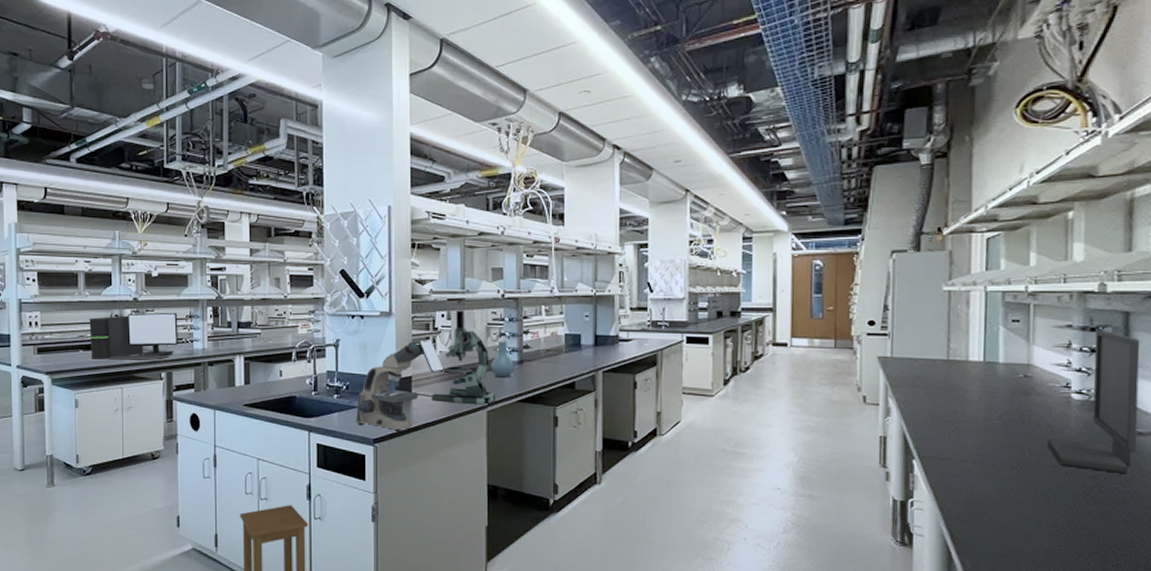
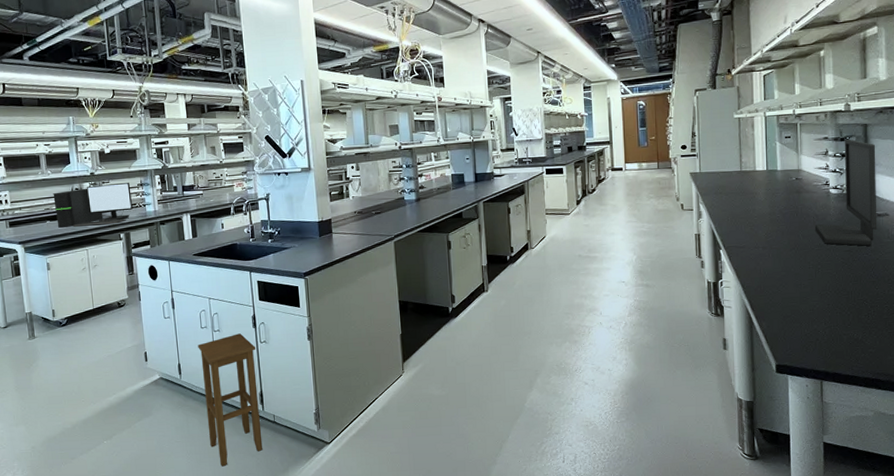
microscope: present [355,339,444,433] -> none [287,188,357,266]
microscope: present [431,310,496,405] -> none [348,161,401,238]
flask: present [491,341,515,378] -> none [394,184,414,214]

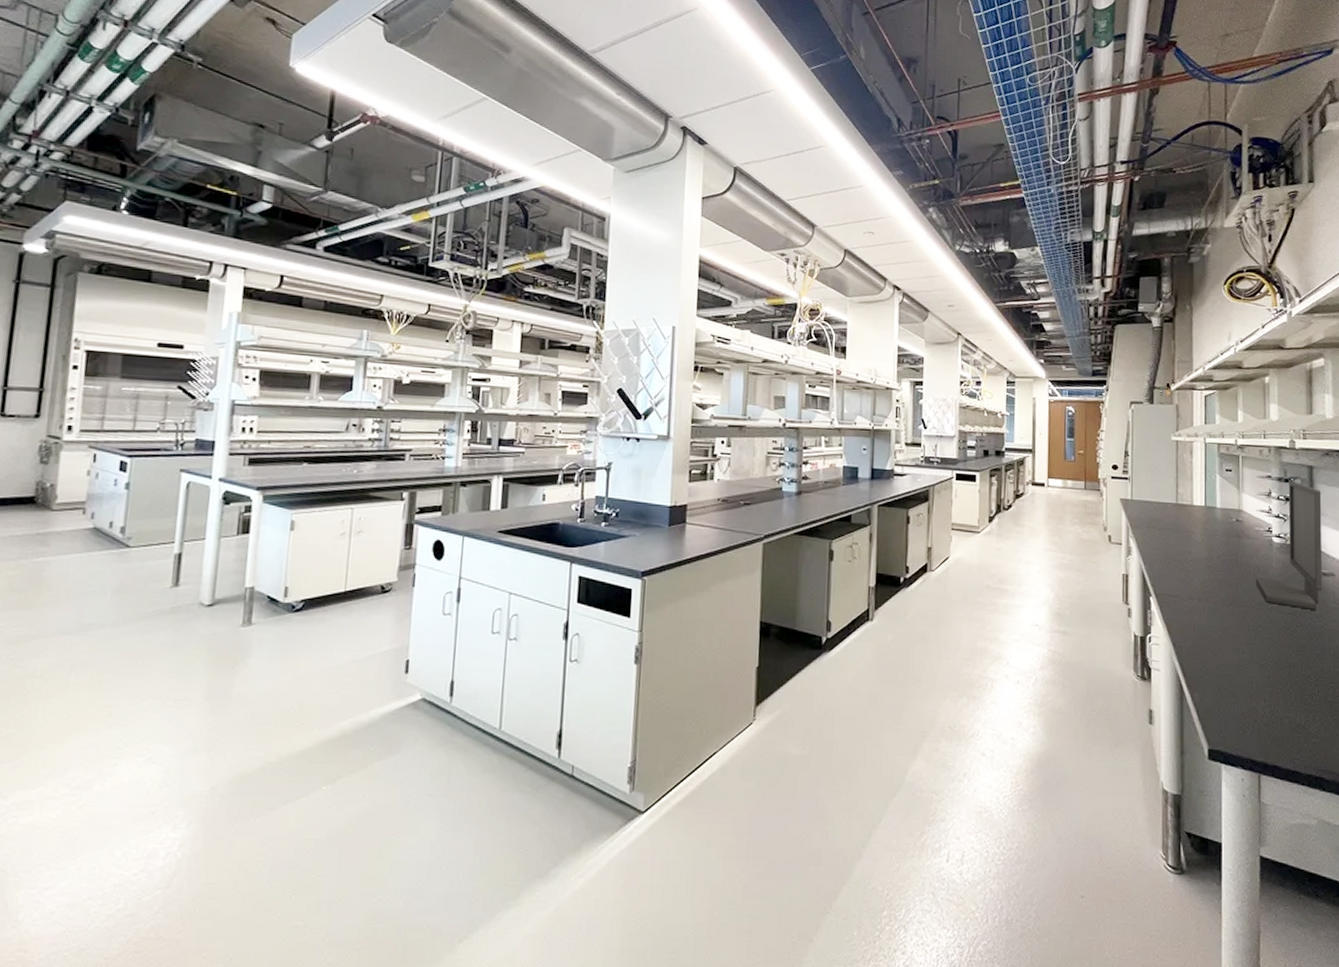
desktop computer: present [53,182,133,228] -> none [317,423,429,478]
stool: present [198,333,263,467] -> none [476,646,563,837]

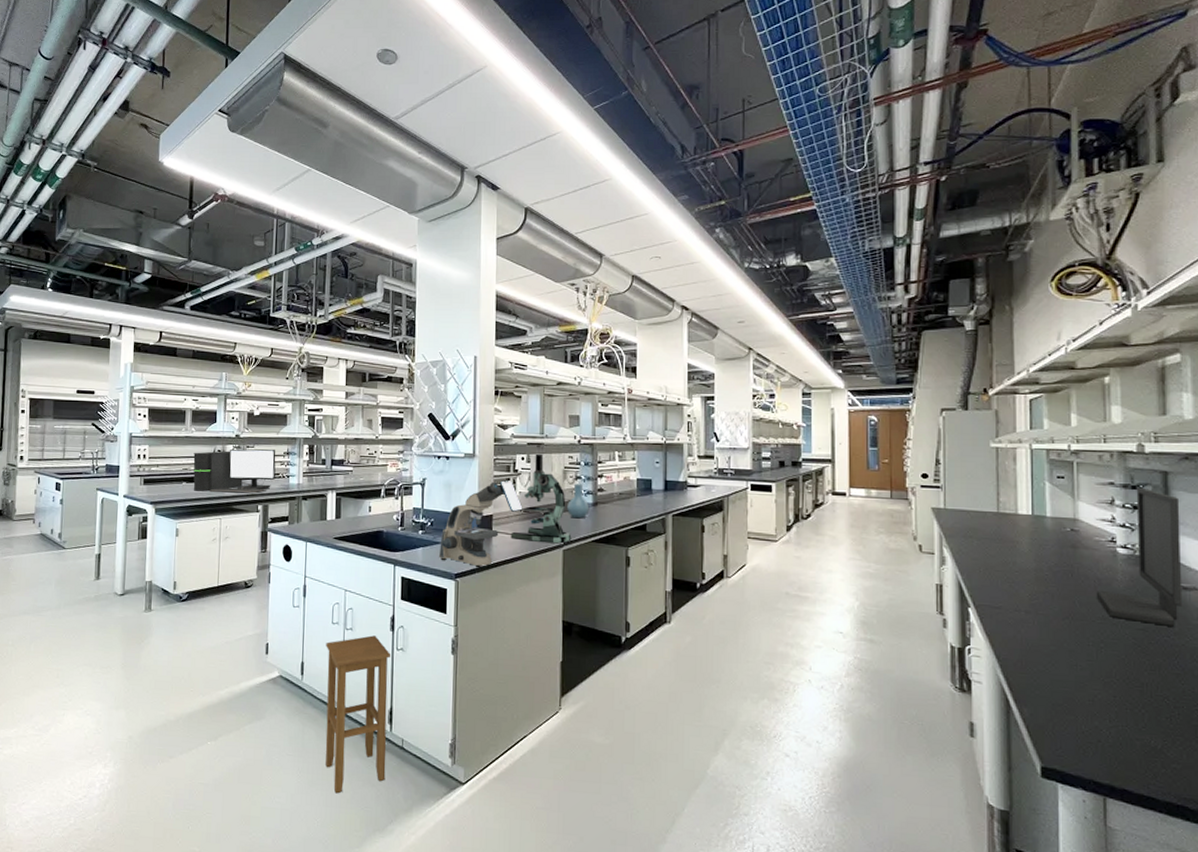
desktop computer: none [317,423,429,478] -> present [193,448,276,494]
stool: none [476,646,563,837] -> present [325,635,391,794]
microscope: none [623,466,721,565] -> present [438,480,523,568]
microscope: none [706,437,773,537] -> present [510,453,572,544]
flask: none [769,470,793,509] -> present [567,483,590,519]

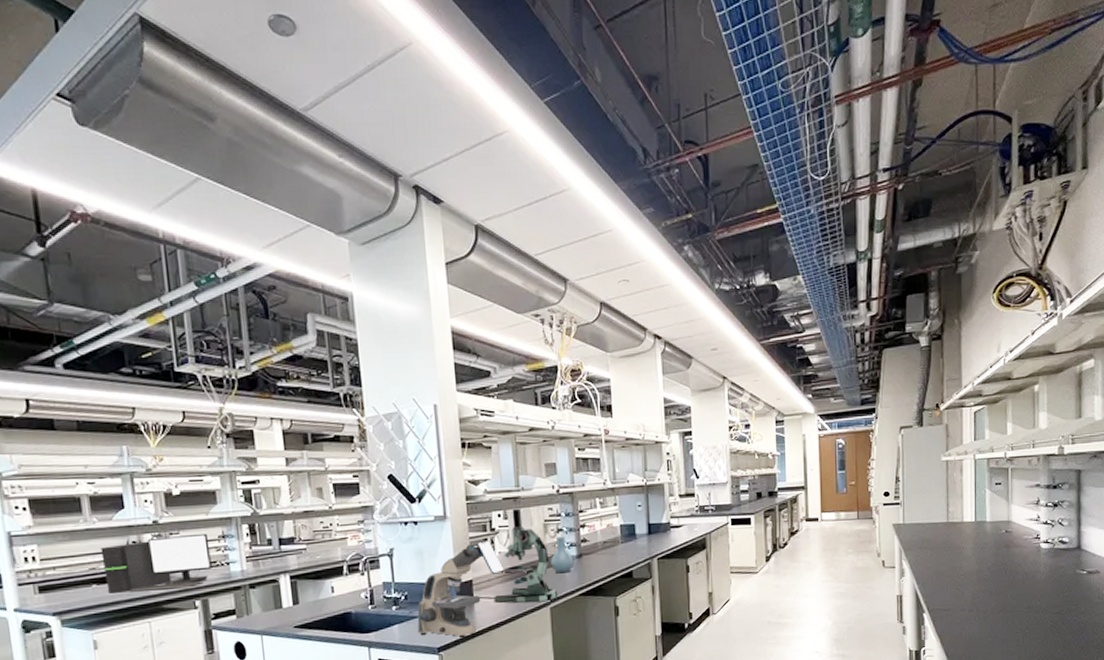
computer monitor: present [1096,487,1183,627] -> none [1023,486,1089,608]

